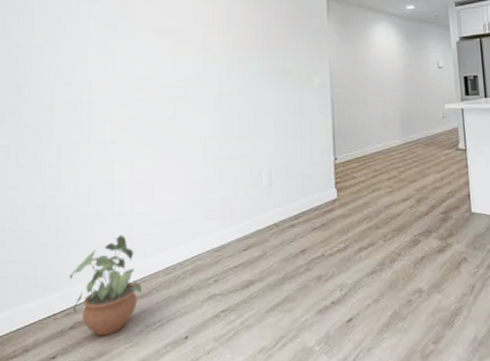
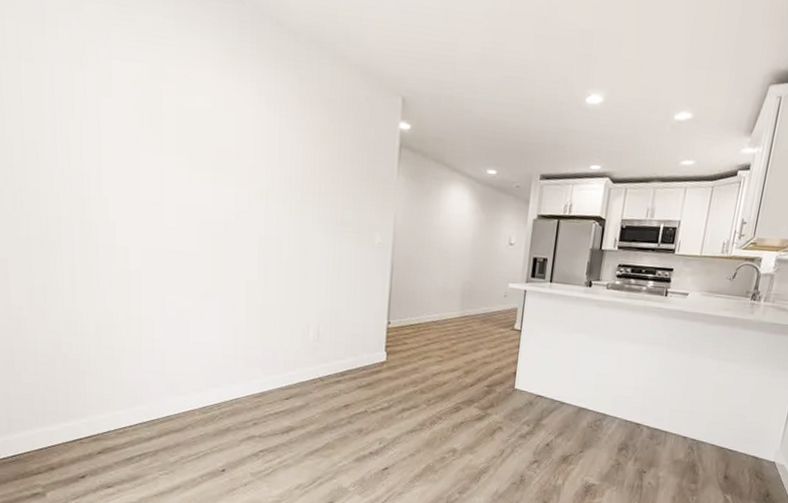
potted plant: present [69,234,142,337] -> none [94,370,176,463]

